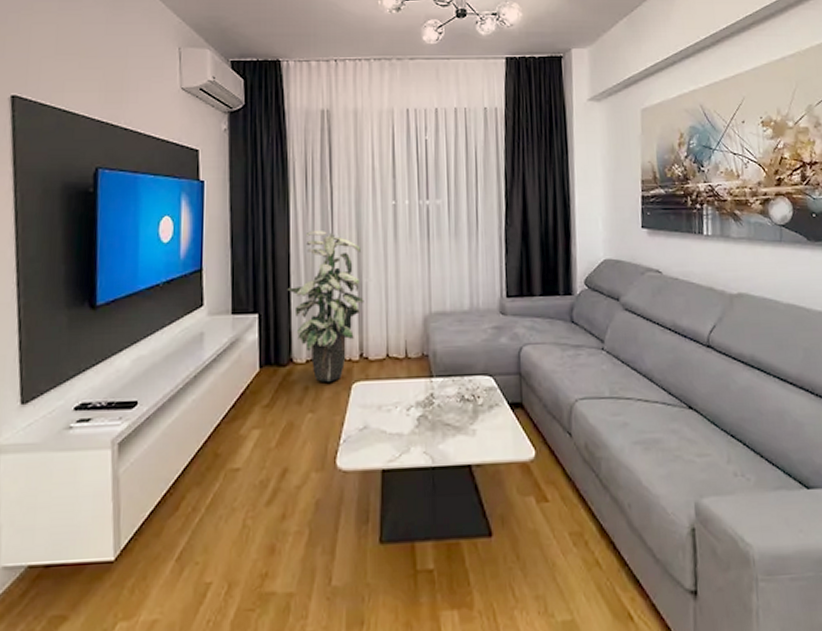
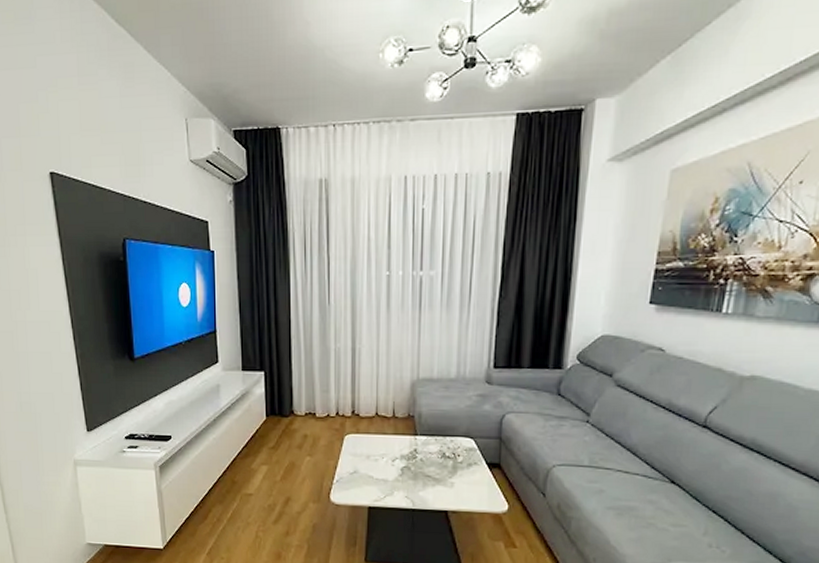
indoor plant: present [287,229,364,382] -> none [288,298,357,432]

